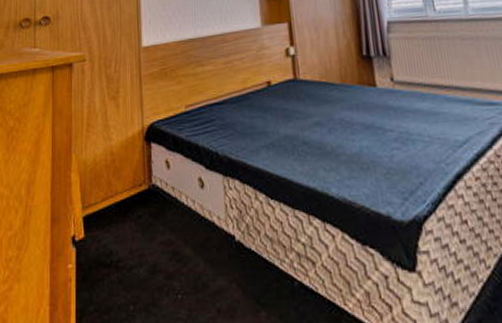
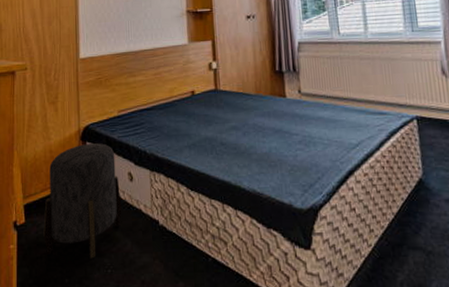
stool: none [105,144,192,281] -> present [43,143,122,259]

